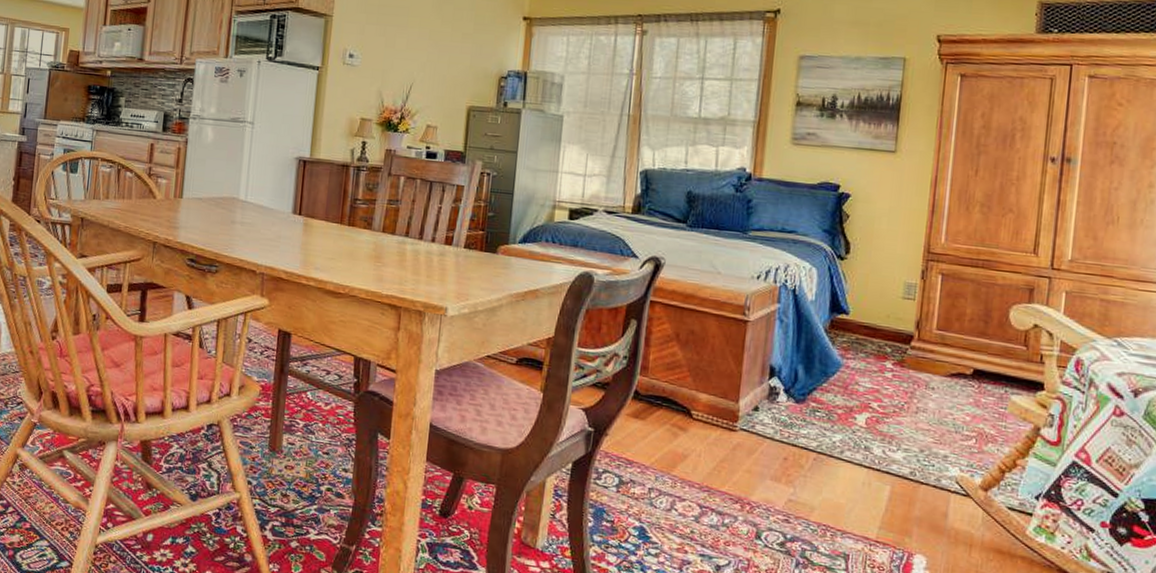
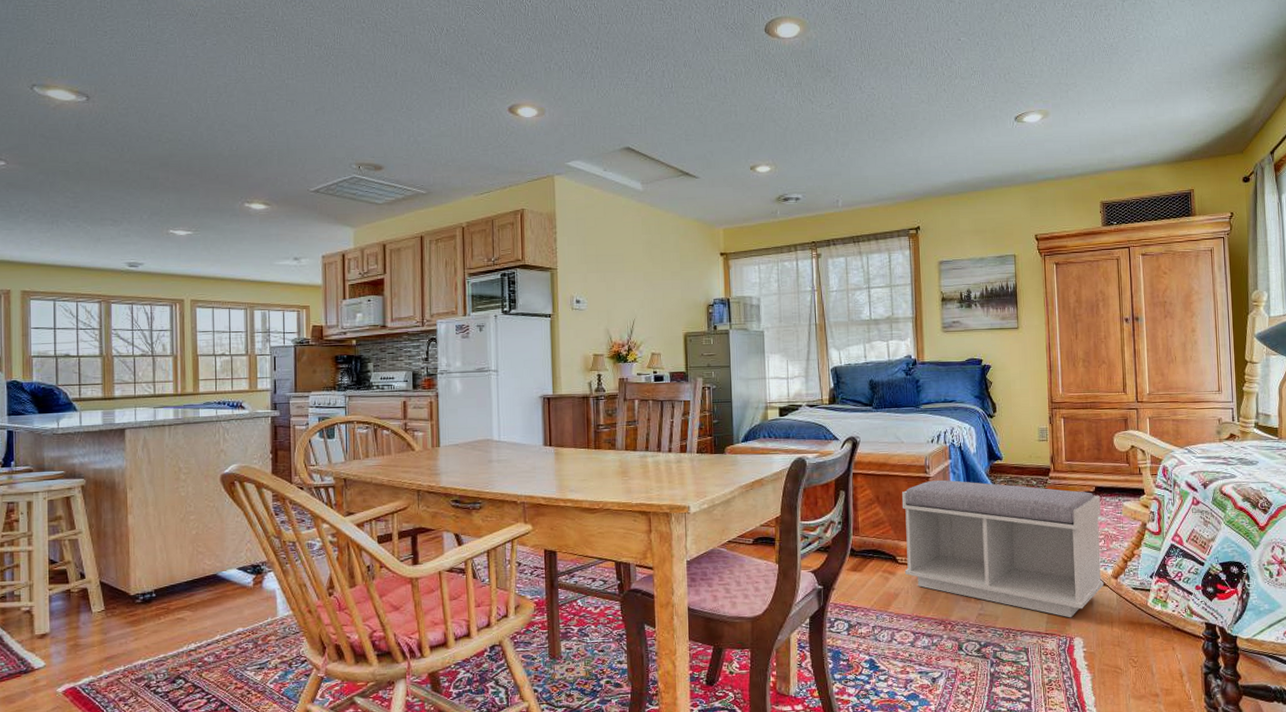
bench: none [699,325,978,529] -> present [902,480,1104,618]

